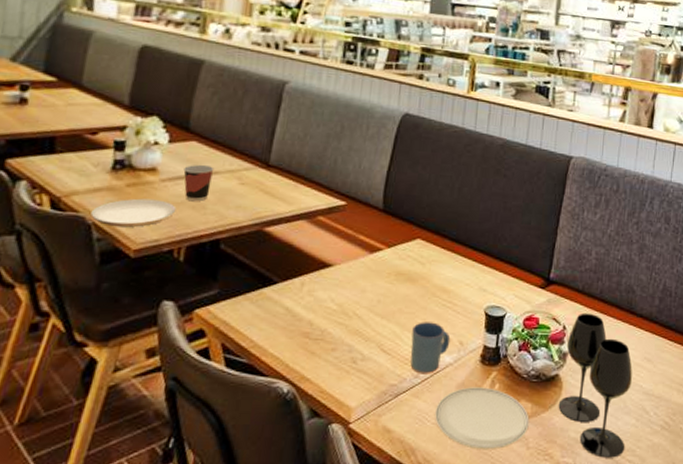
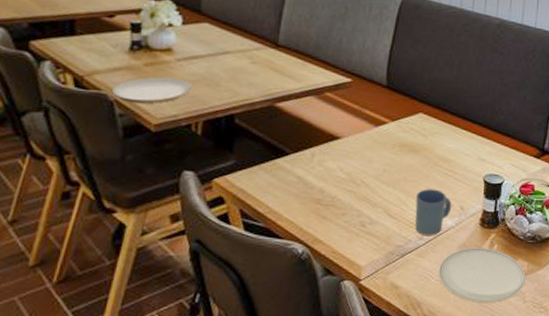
cup: present [183,164,215,202] -> none [197,45,227,80]

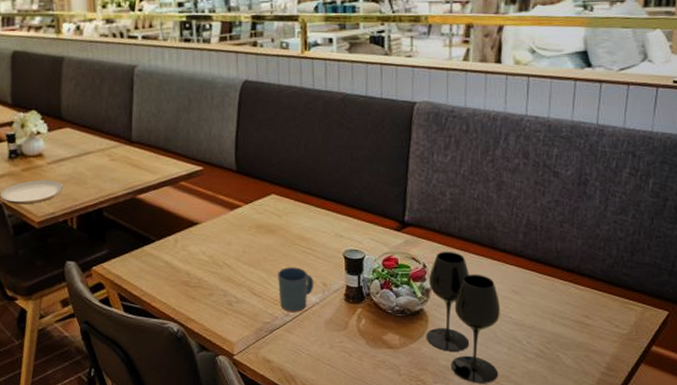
plate: present [438,247,526,304] -> none [308,322,399,377]

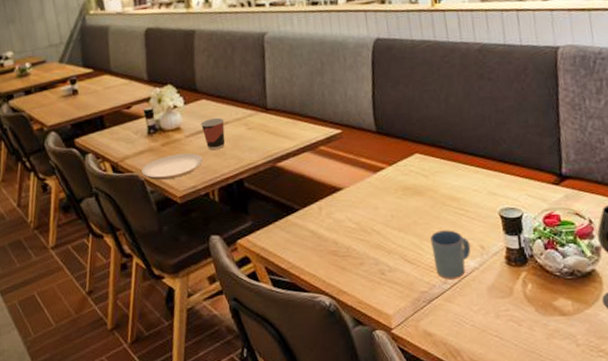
cup: none [63,146,88,179] -> present [201,117,226,151]

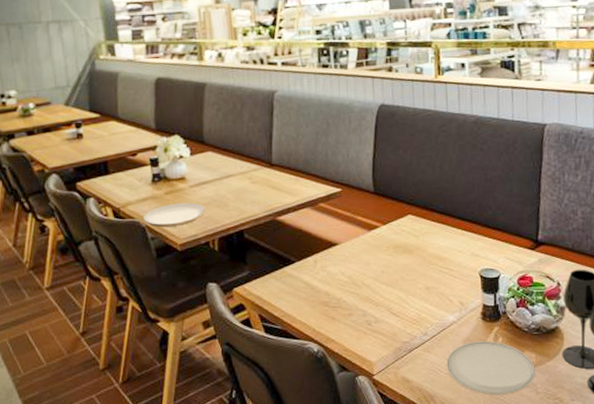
cup: present [201,117,226,151] -> none [205,170,229,202]
mug: present [430,230,471,280] -> none [416,286,452,332]
plate: none [471,288,574,349] -> present [446,341,536,396]

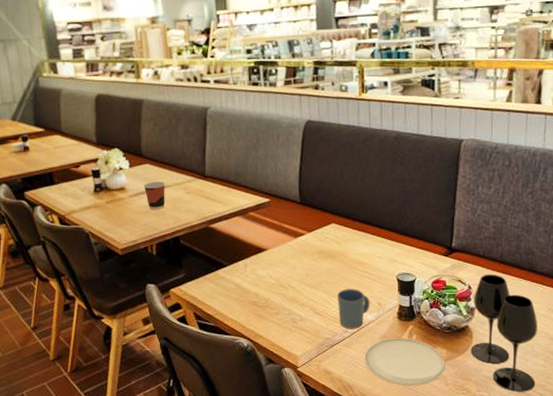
plate: present [143,202,206,228] -> none [87,211,144,234]
cup: none [205,170,229,202] -> present [144,181,166,210]
mug: none [416,286,452,332] -> present [337,289,370,330]

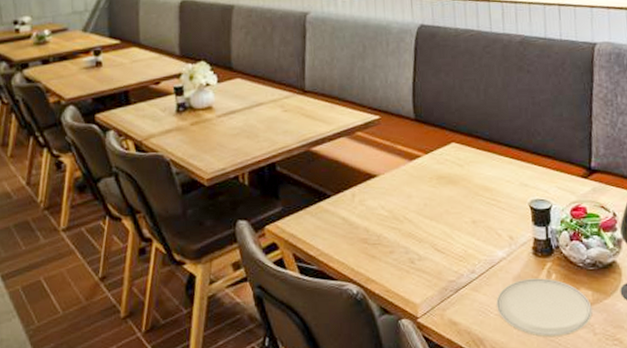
cup: present [144,181,166,210] -> none [234,98,260,132]
mug: present [337,289,370,330] -> none [461,220,500,269]

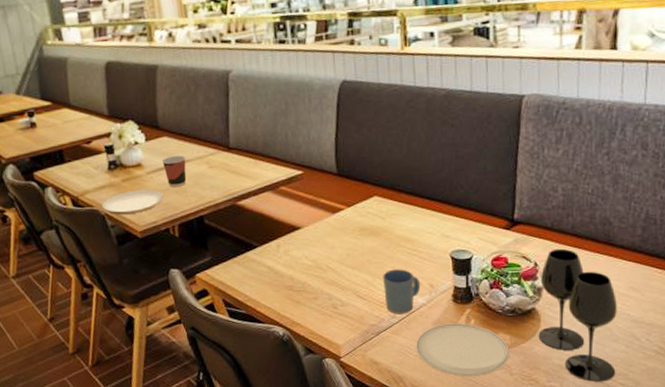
plate: none [167,133,234,161] -> present [102,189,164,215]
cup: none [234,98,260,132] -> present [162,155,187,188]
mug: none [461,220,500,269] -> present [383,269,421,315]

